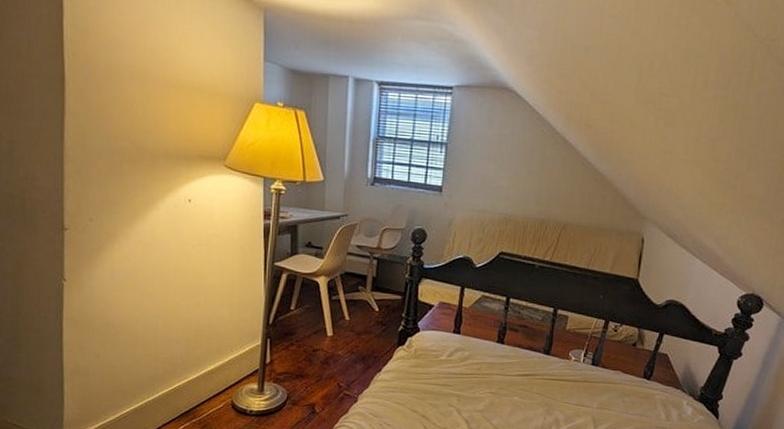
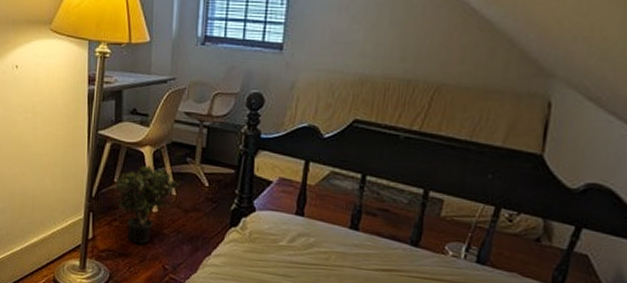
potted plant: none [289,293,352,366] -> present [113,165,179,245]

